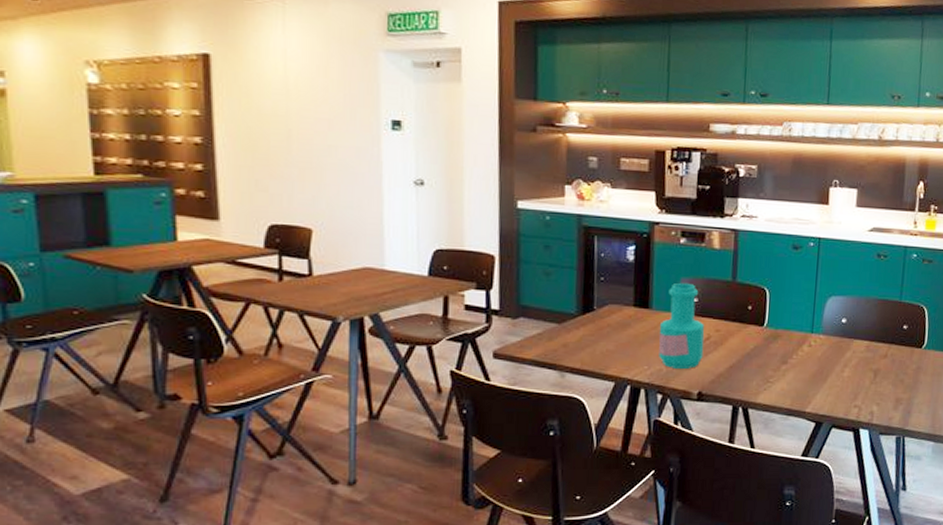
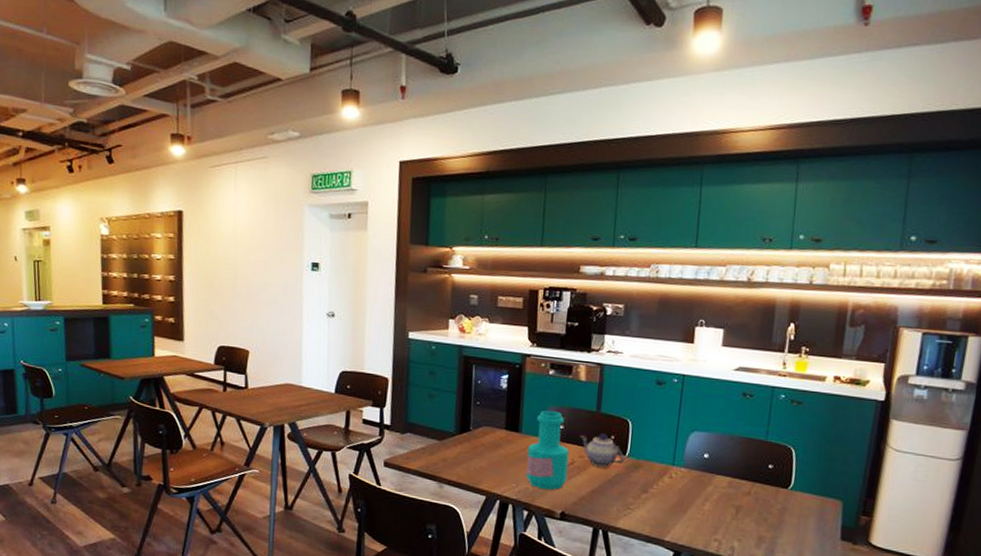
teapot: none [715,304,764,340] -> present [579,433,626,467]

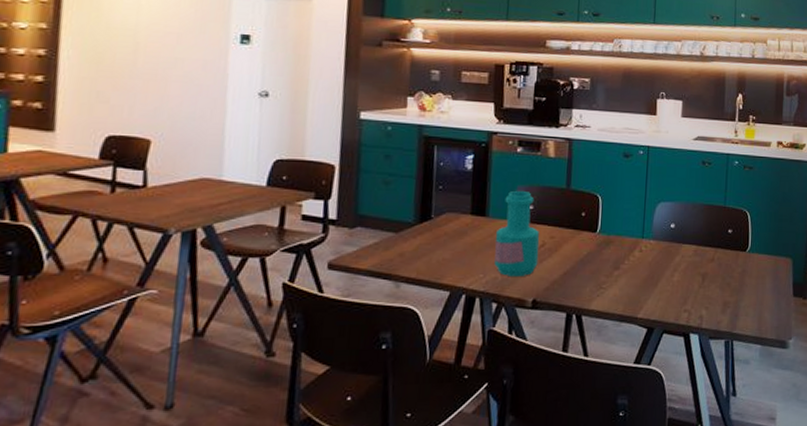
teapot: present [579,433,626,467] -> none [550,211,597,246]

